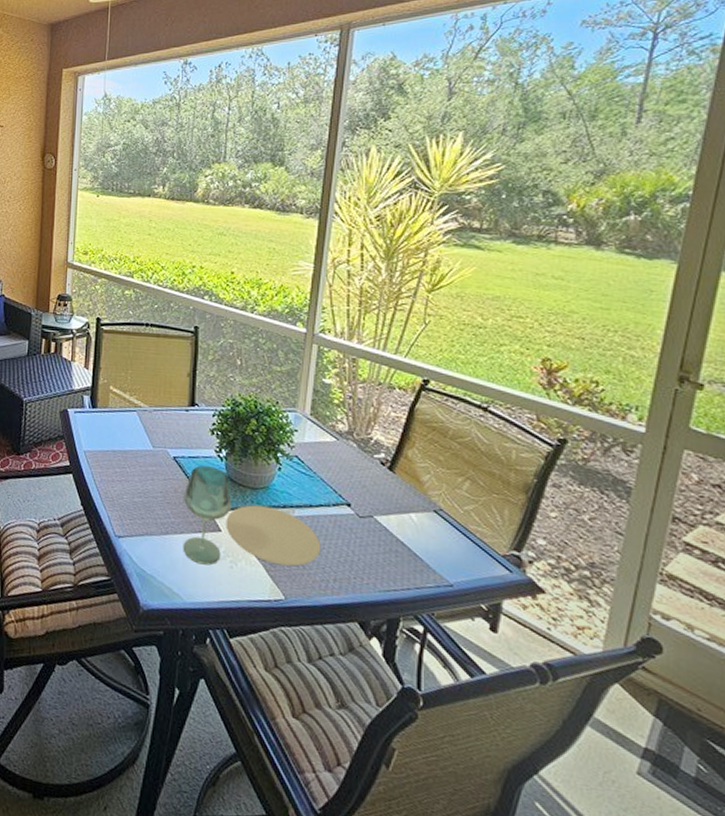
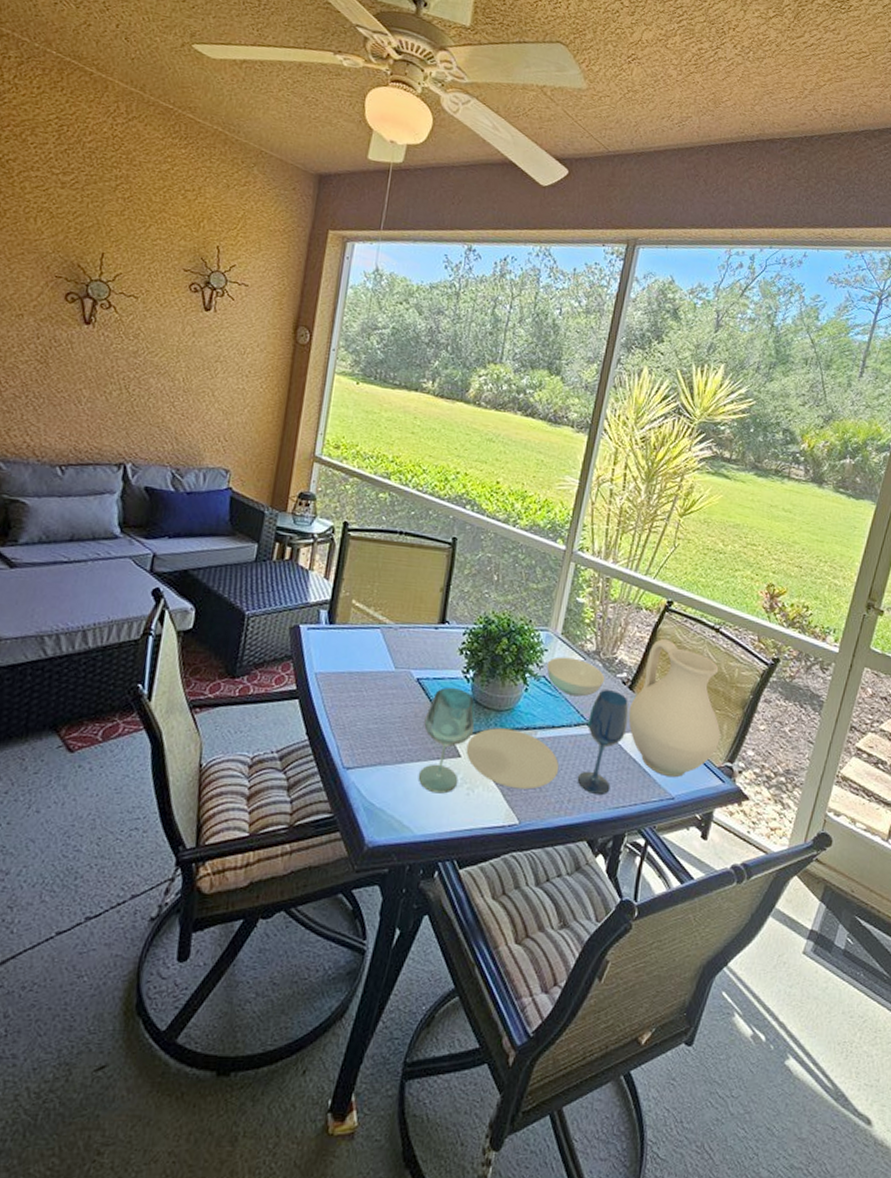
bowl: none [298,437,361,477] -> present [546,656,605,697]
wineglass: none [341,470,391,576] -> present [577,690,629,794]
pitcher: none [391,418,501,564] -> present [628,638,721,778]

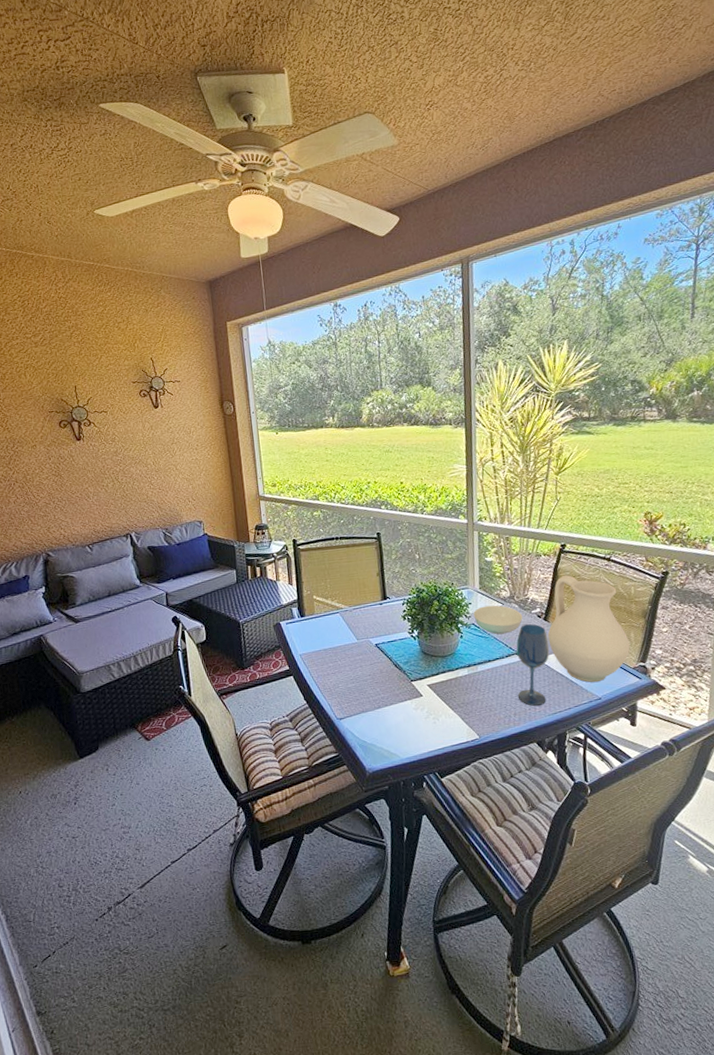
wine glass: present [418,688,475,794] -> none [388,646,428,726]
plate: present [466,728,560,790] -> none [425,668,502,713]

